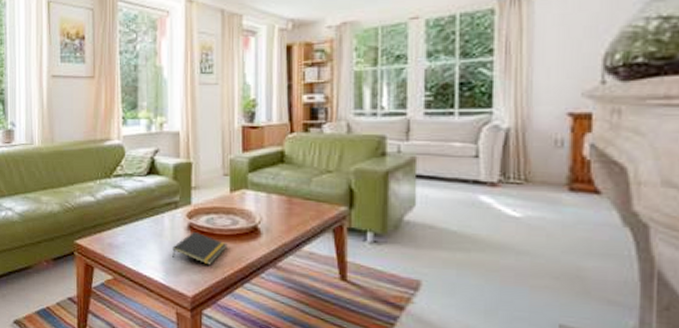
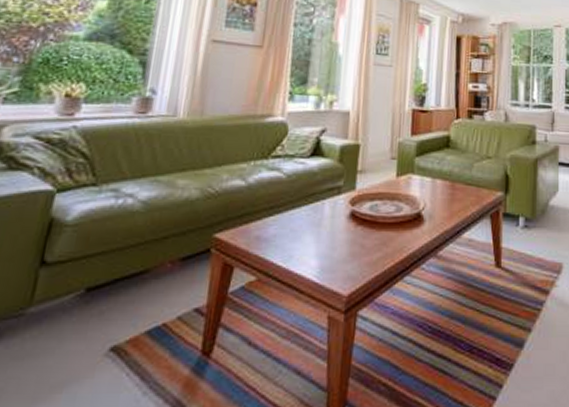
notepad: present [172,231,228,265] -> none [330,219,390,258]

